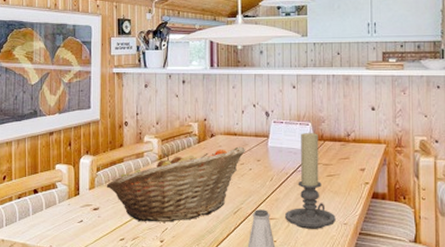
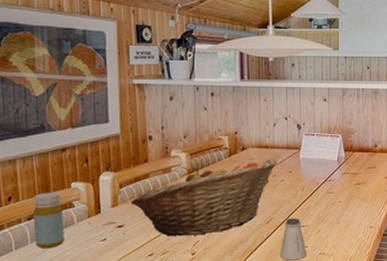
bottle: none [23,172,47,226] -> present [33,192,65,248]
candle holder: present [284,132,336,229] -> none [315,143,363,234]

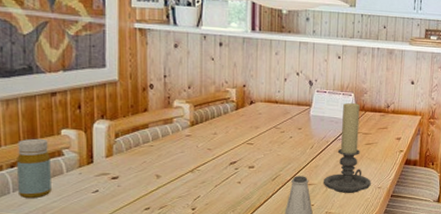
fruit basket: present [131,159,277,237] -> none [127,114,286,190]
candle holder: none [315,143,363,234] -> present [323,102,371,193]

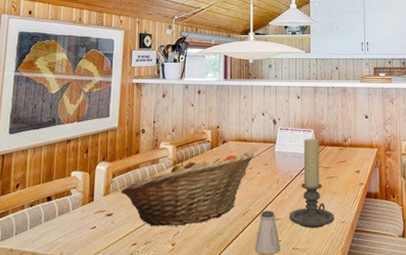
bottle: present [17,138,52,198] -> none [34,180,61,234]
fruit basket: none [127,114,286,190] -> present [121,152,254,226]

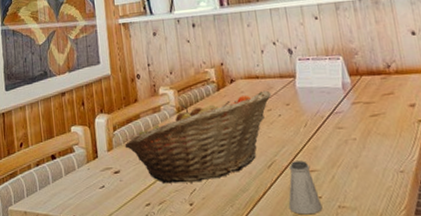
candle holder: present [289,138,335,228] -> none [327,66,390,181]

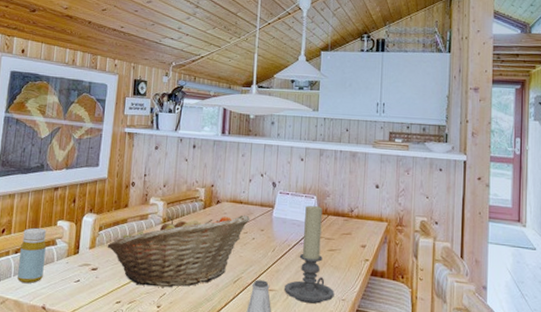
bottle: none [40,136,68,195] -> present [17,227,46,283]
candle holder: none [327,66,390,181] -> present [283,205,334,304]

